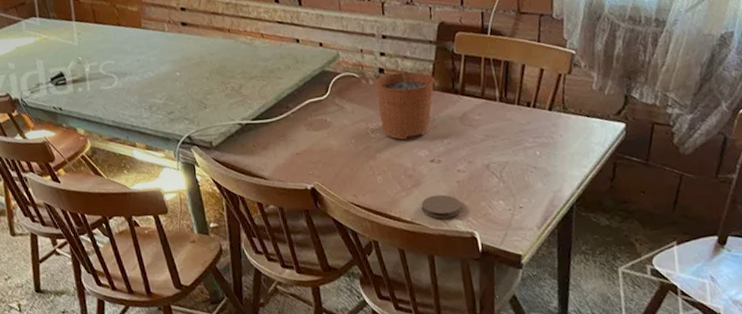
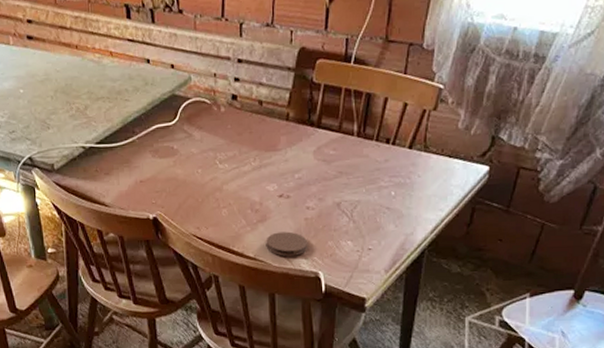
plant pot: present [375,53,435,140] -> none [227,78,290,172]

